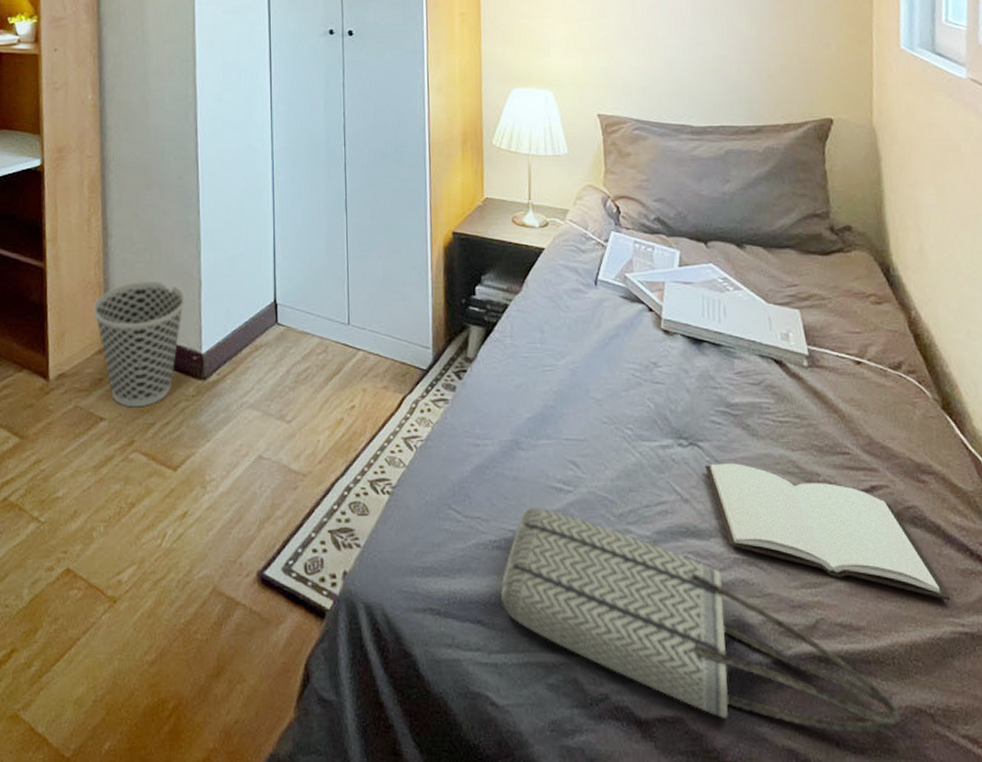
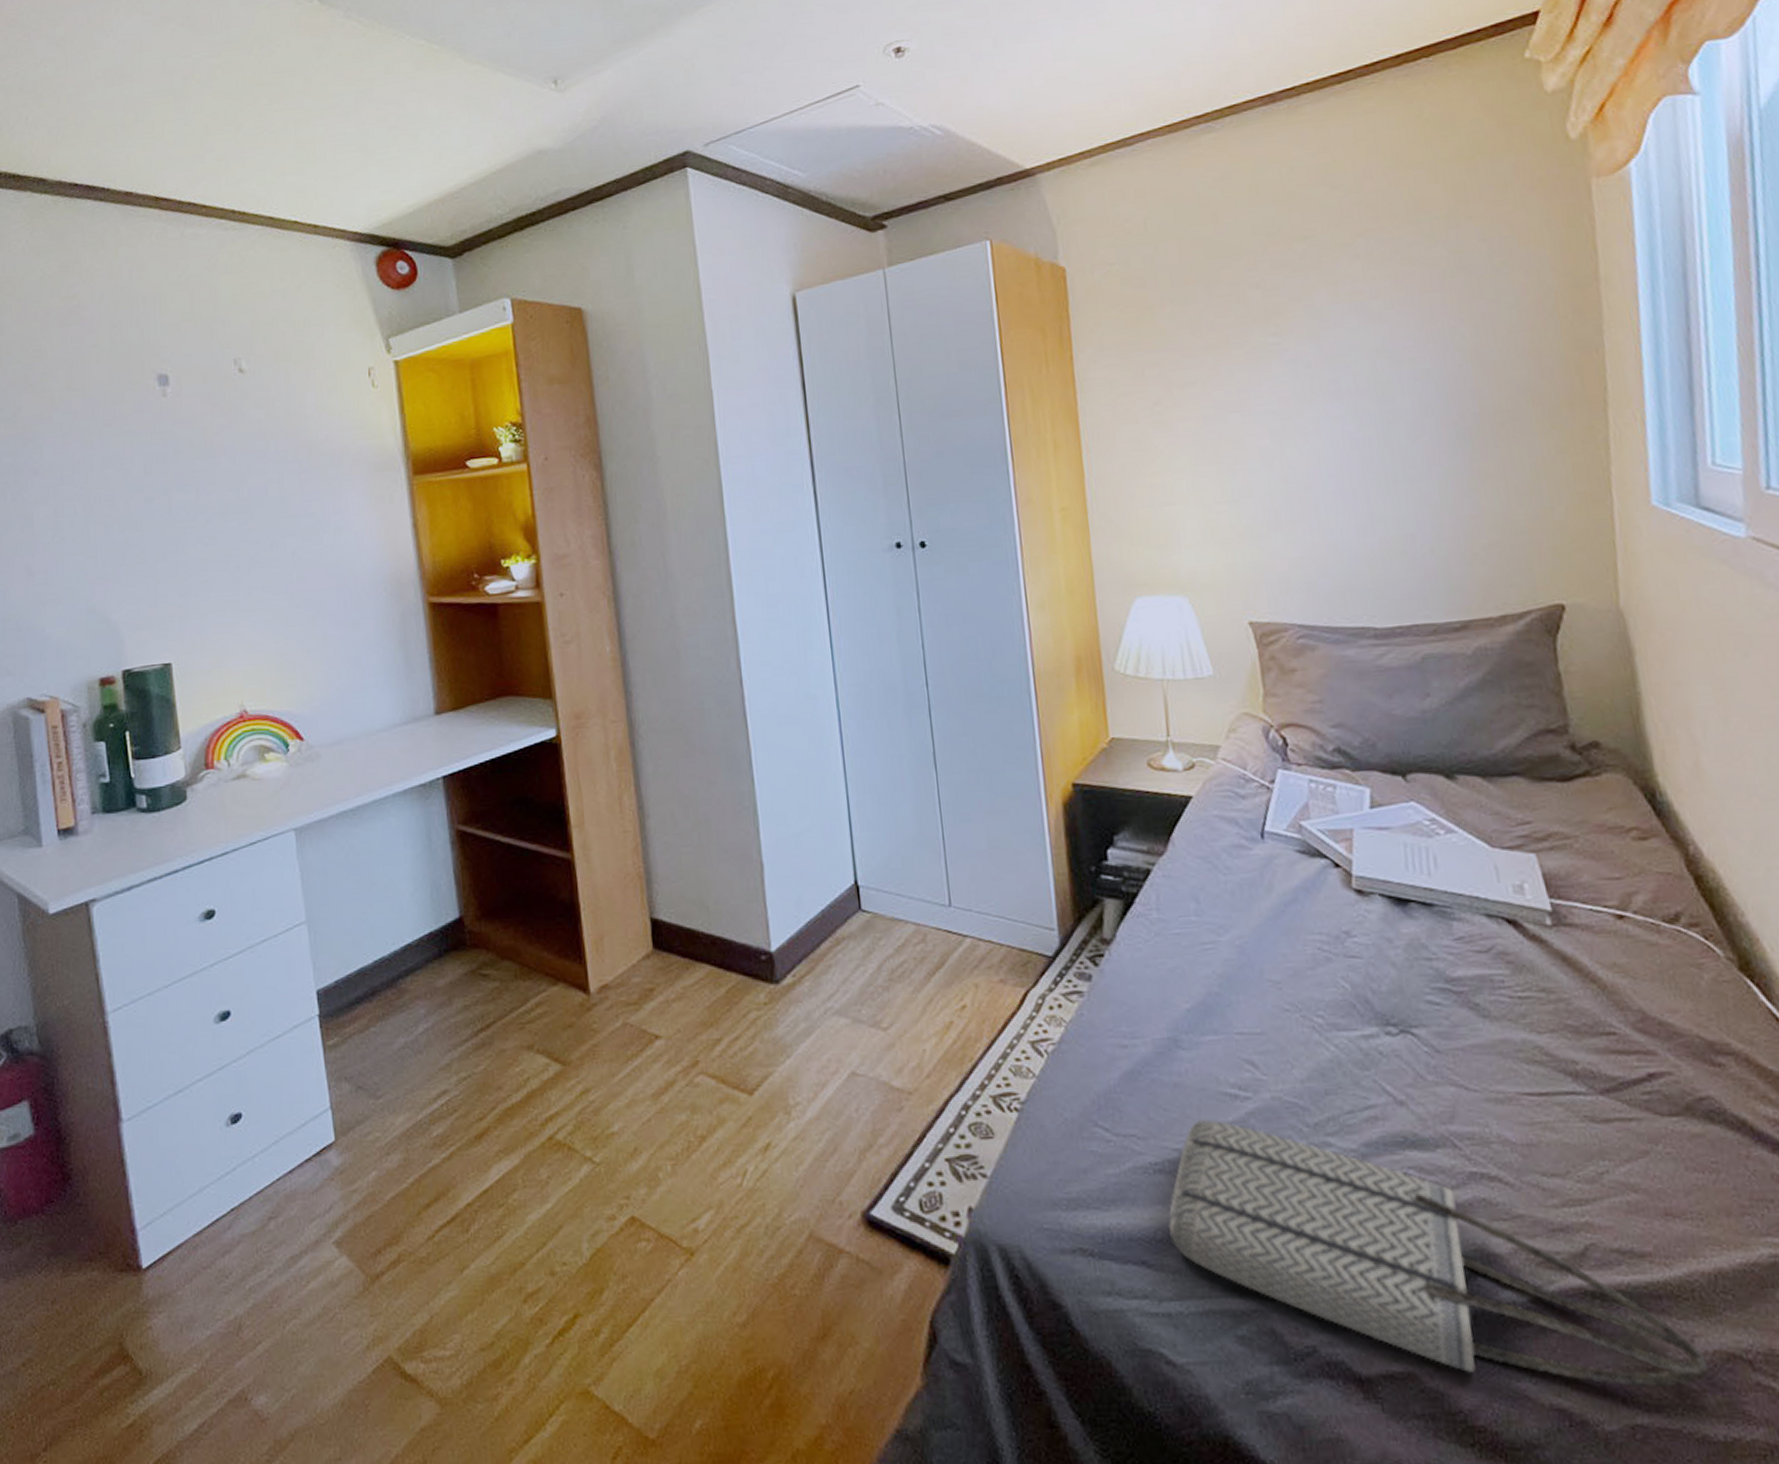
wastebasket: present [93,281,185,408] -> none [634,867,746,1022]
book: present [705,463,951,601] -> none [1422,1053,1767,1216]

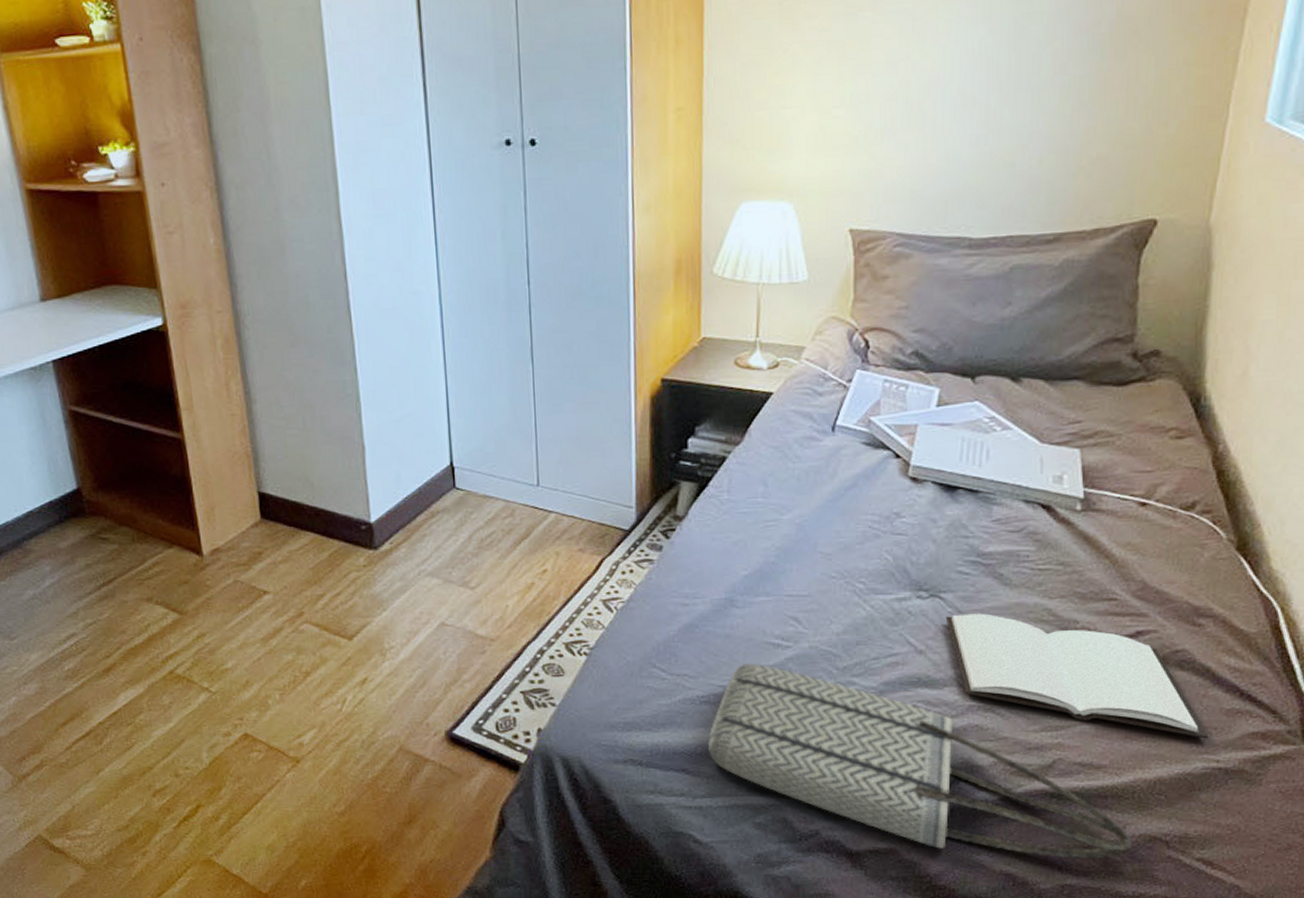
book: none [1422,1053,1767,1216] -> present [945,613,1209,739]

